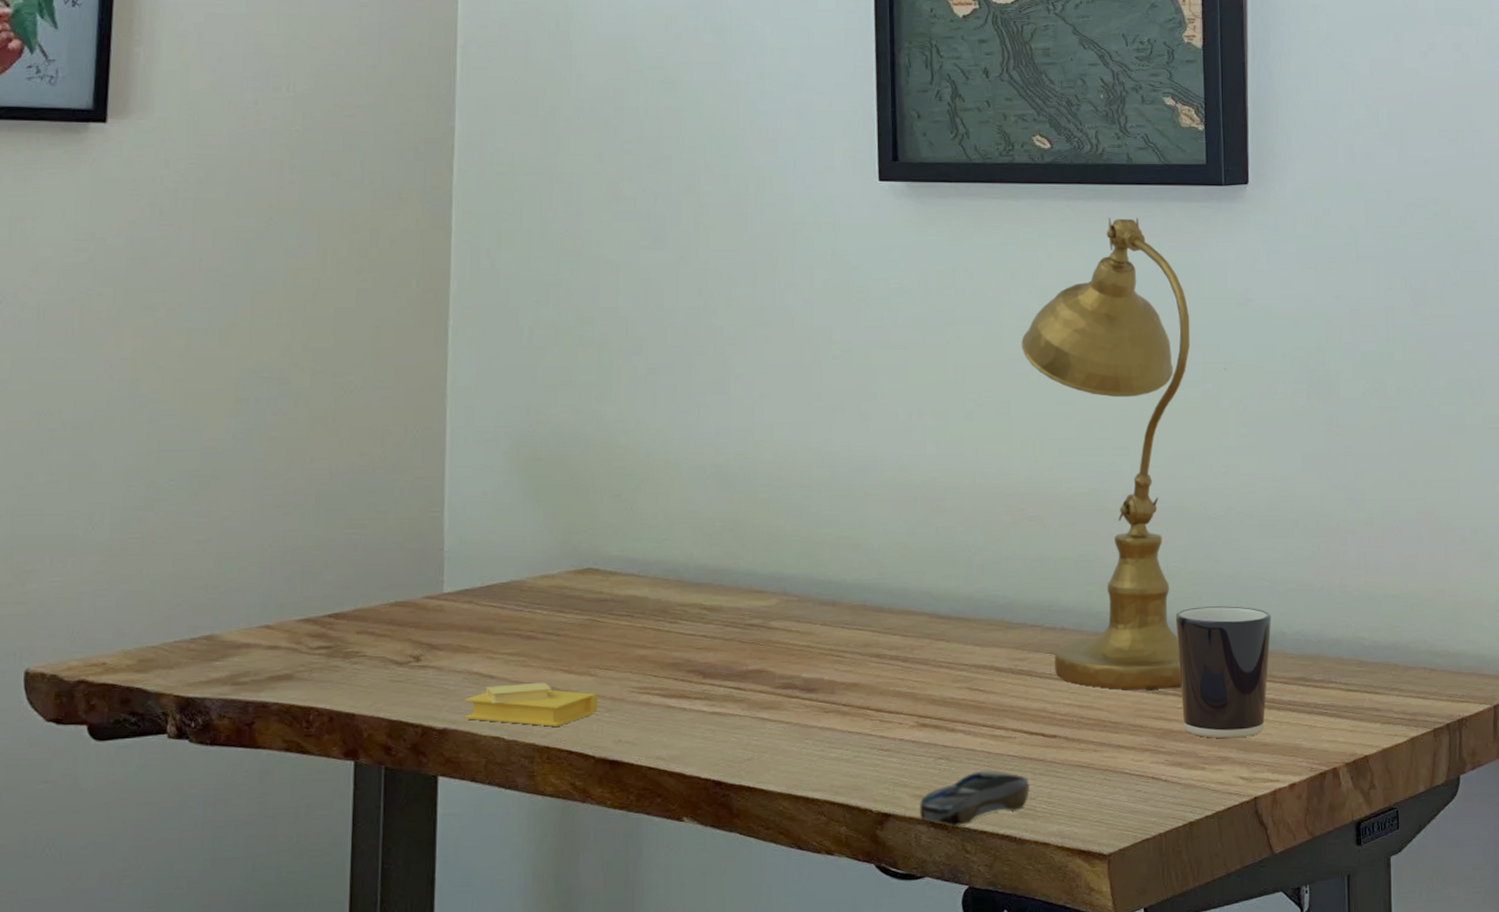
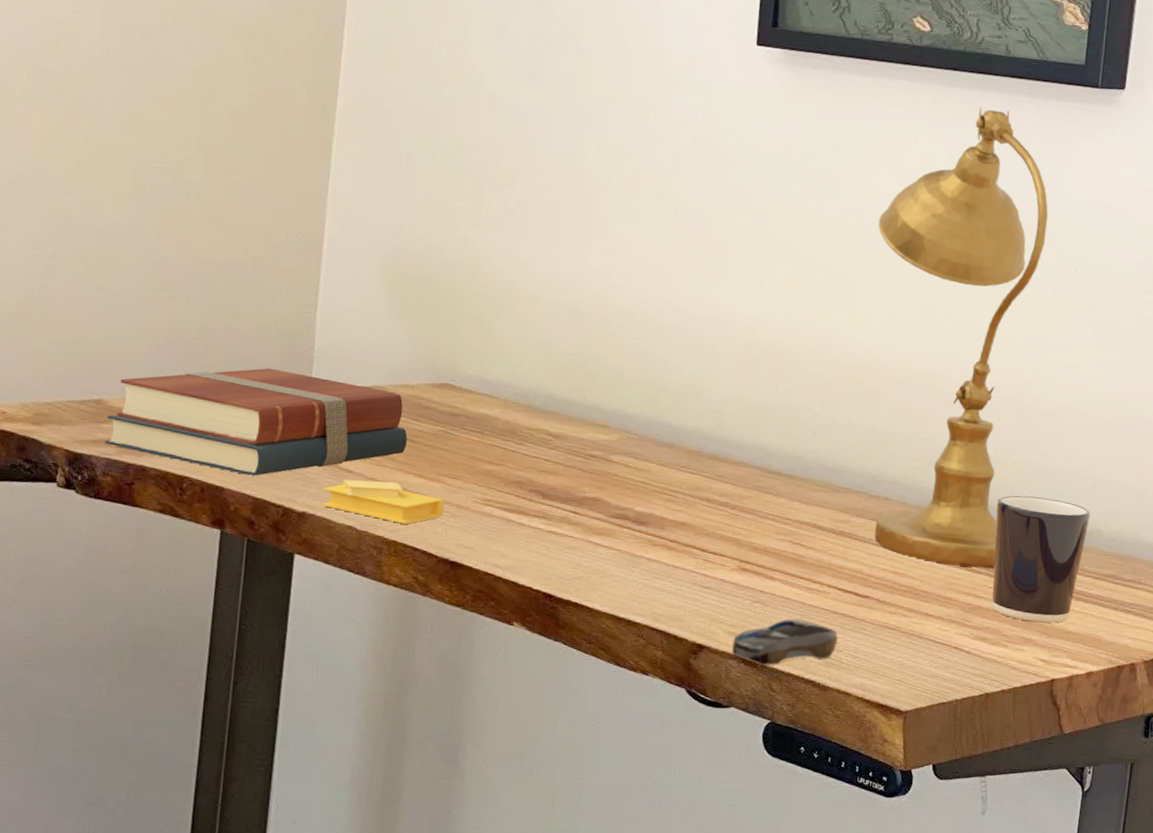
books: none [219,576,552,697] -> present [104,368,408,476]

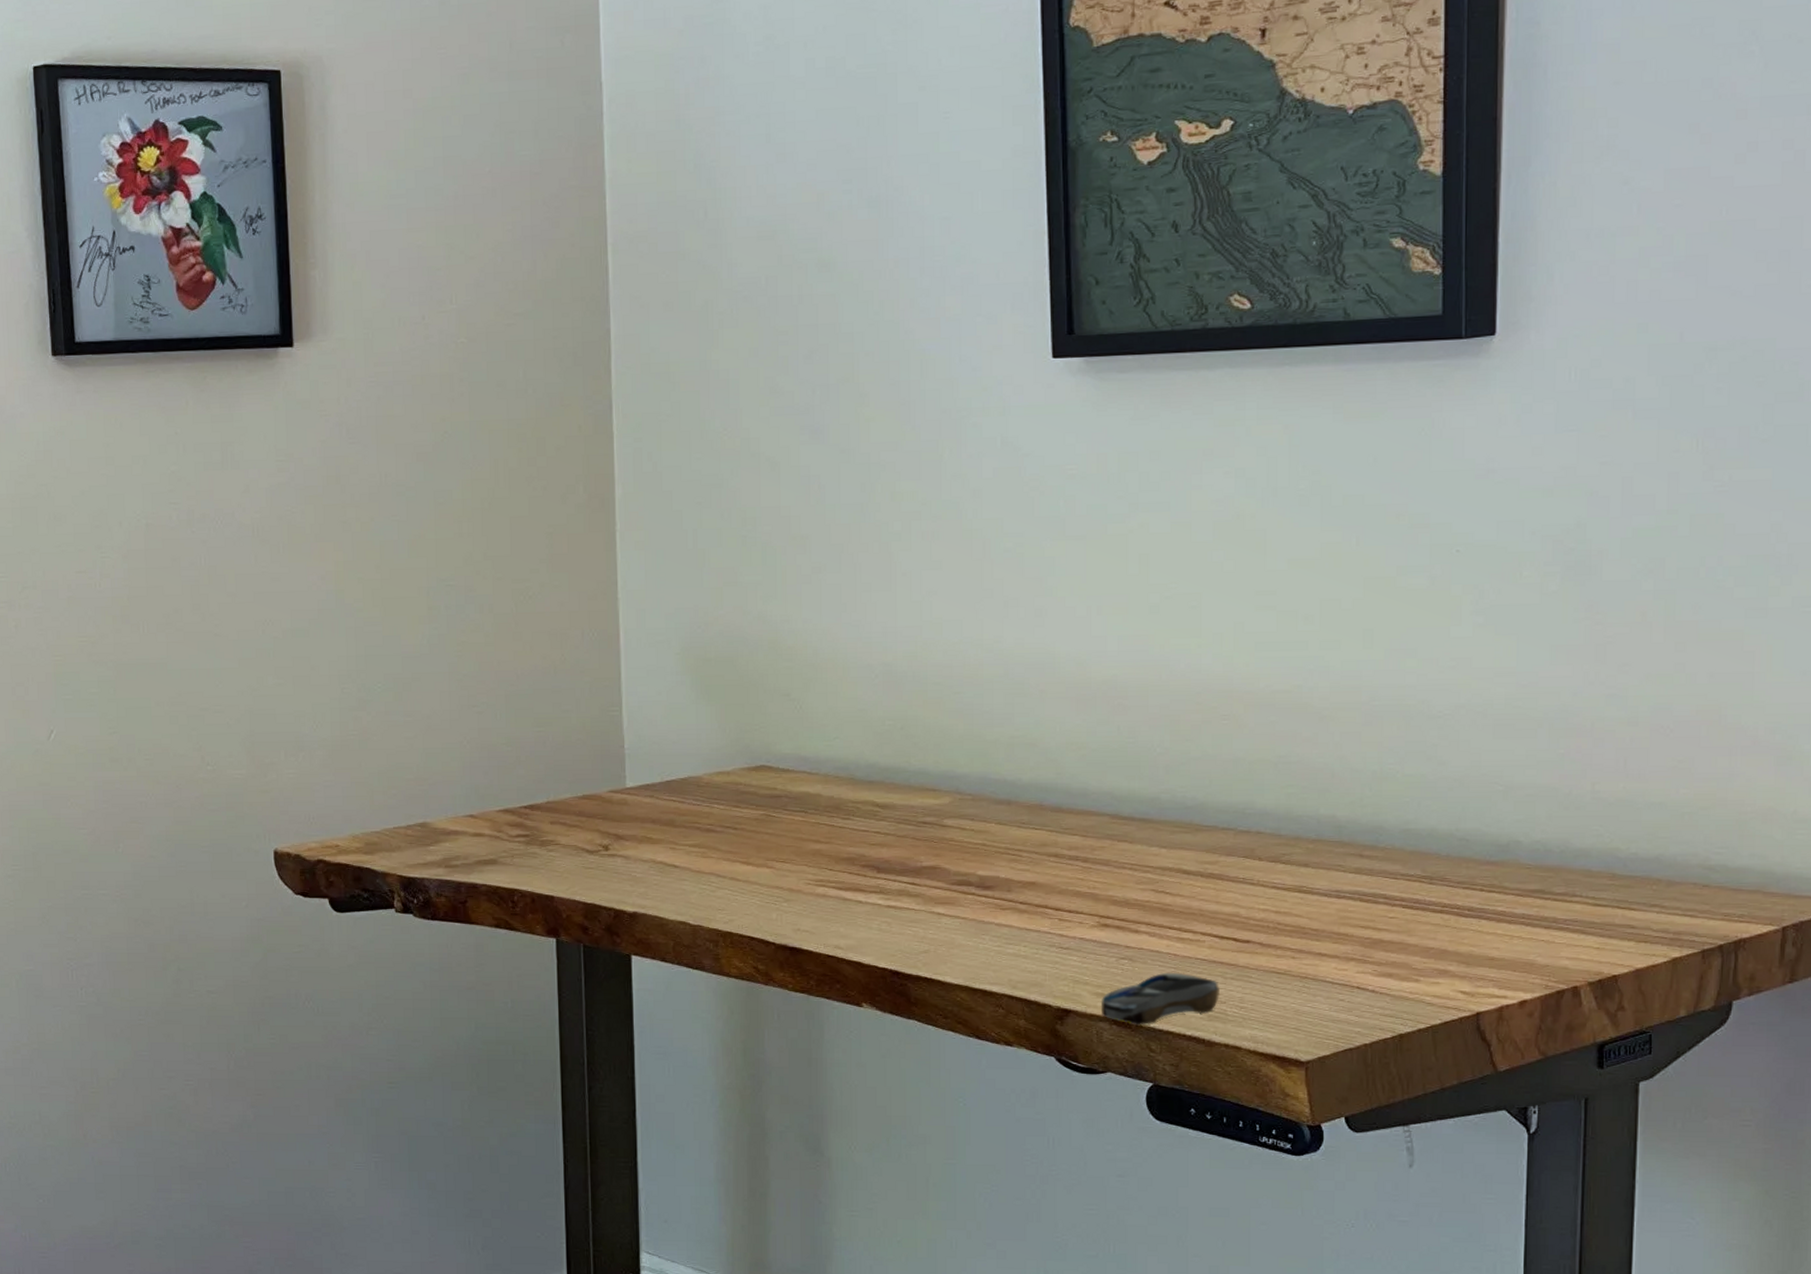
books: present [104,368,408,476] -> none [433,771,729,881]
sticky notes: present [321,479,445,524] -> none [651,872,776,914]
desk lamp: present [874,107,1049,569] -> none [1214,382,1417,897]
mug: present [991,495,1091,623] -> none [1389,812,1505,951]

